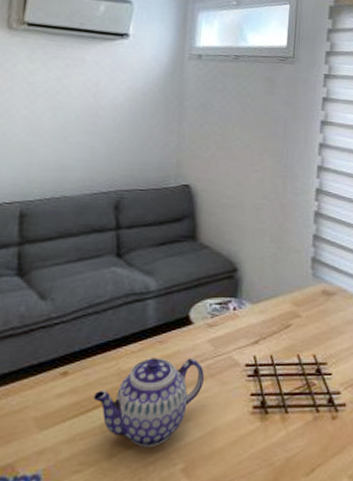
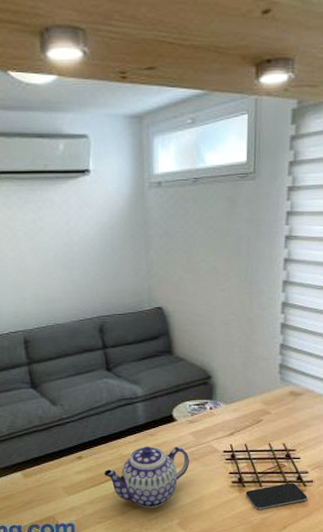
smartphone: none [268,407,340,445] -> present [245,483,308,509]

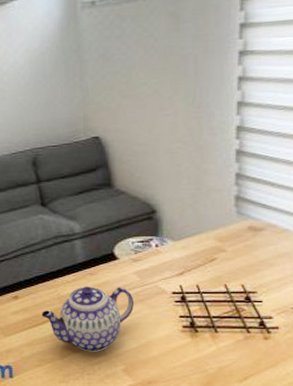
smartphone: present [245,483,308,509] -> none [198,329,272,357]

